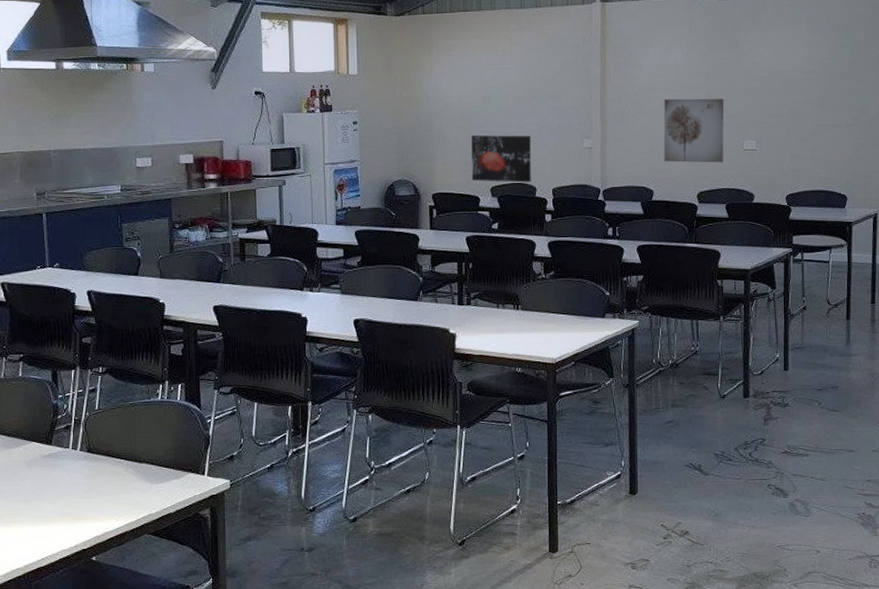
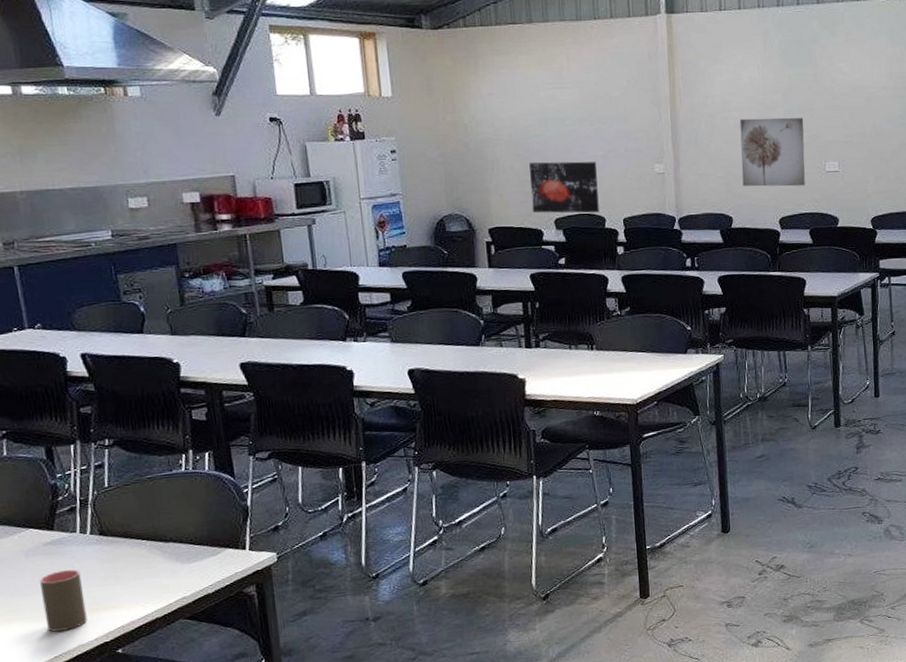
cup: none [36,481,71,536] -> present [39,569,88,632]

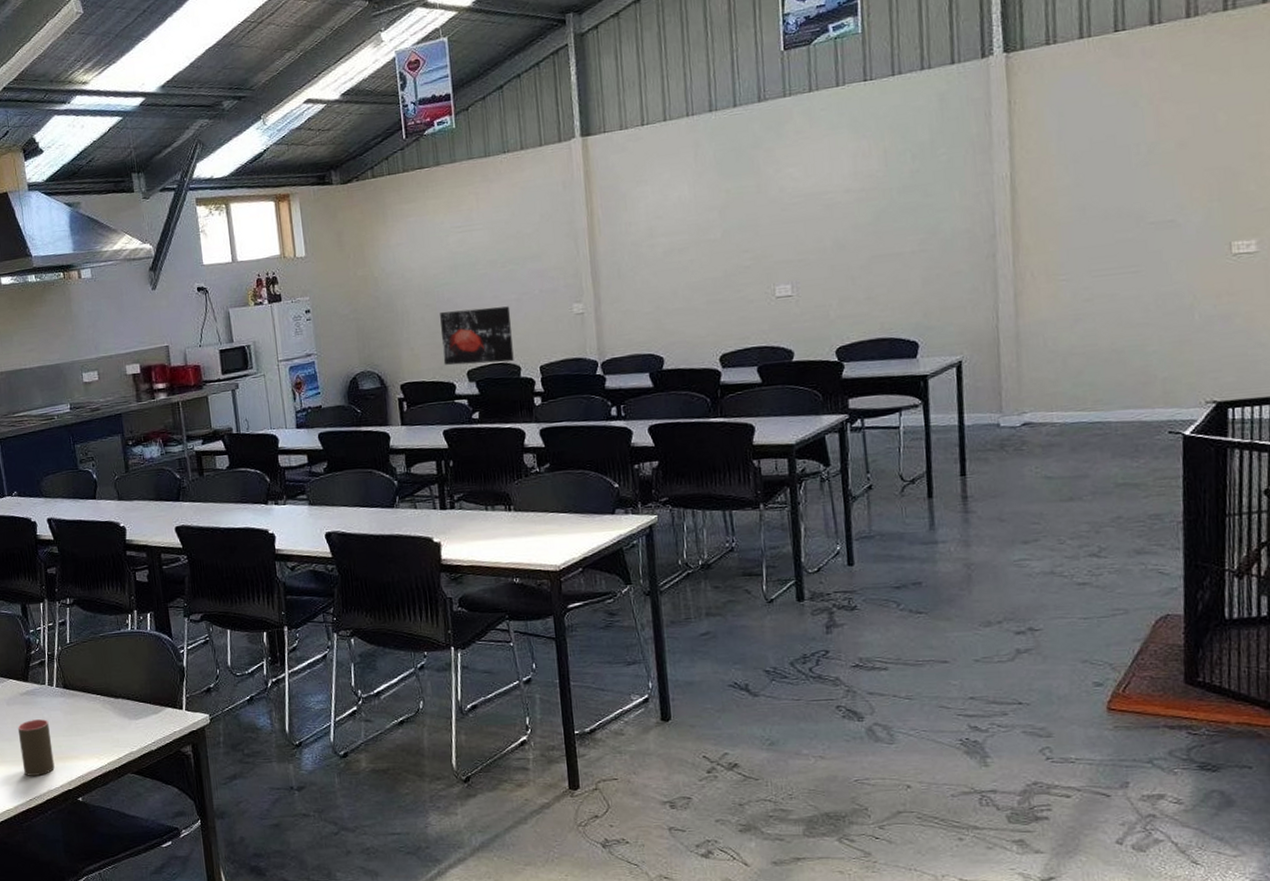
wall art: present [740,118,805,187] -> none [669,237,750,322]

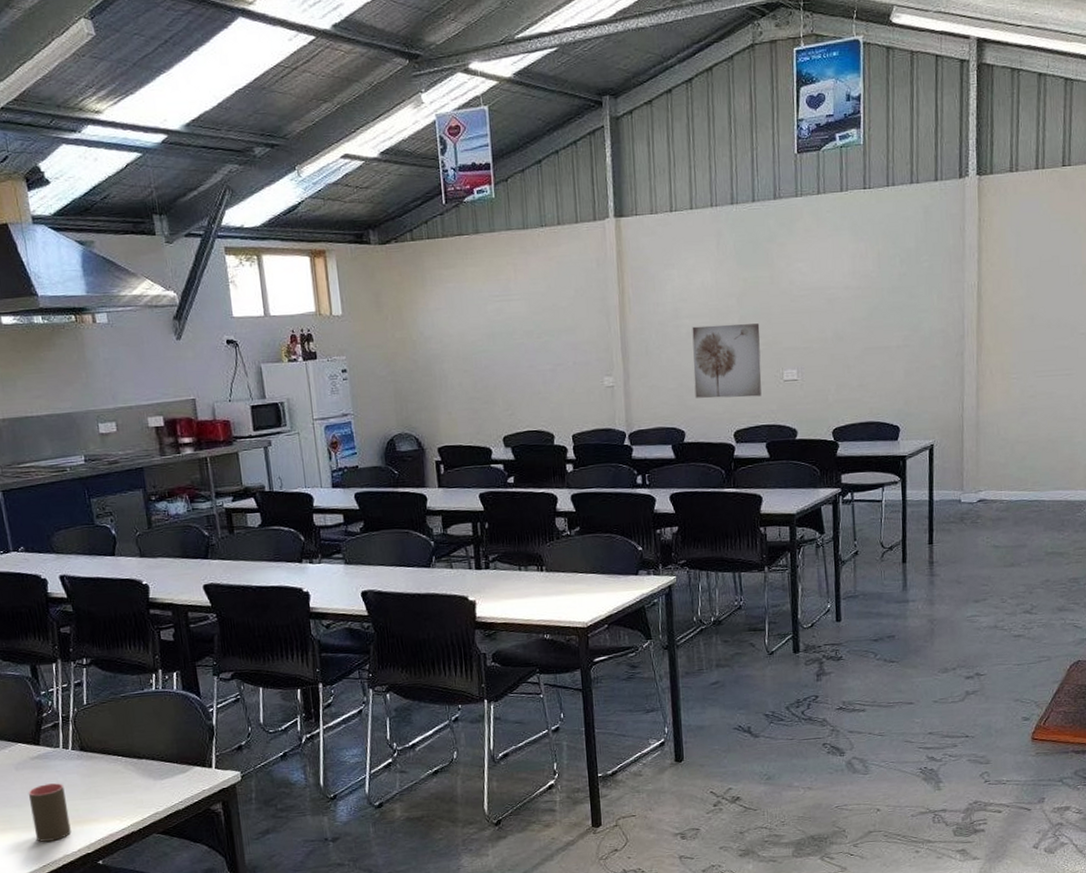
wall art: present [440,306,514,365] -> none [477,376,548,431]
wall art: none [669,237,750,322] -> present [692,323,762,399]

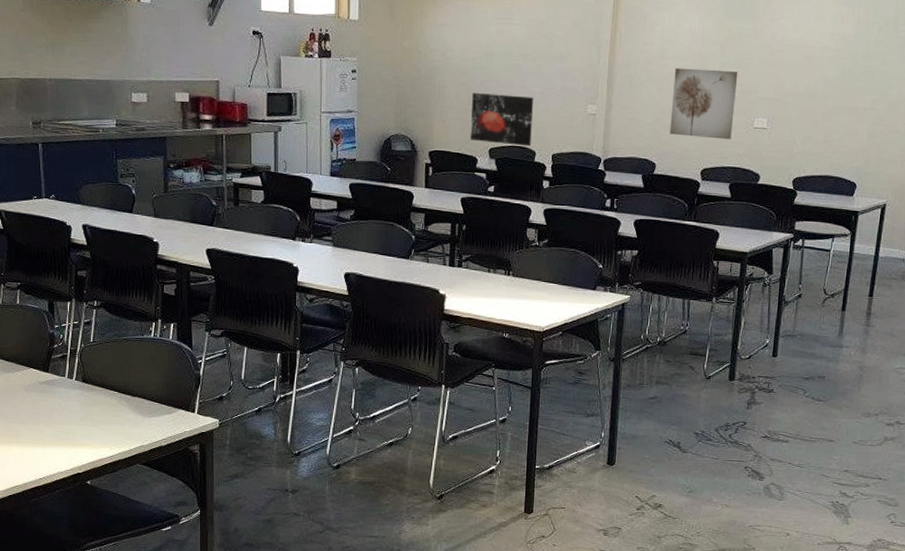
cup: present [28,783,71,842] -> none [33,407,67,458]
wall art: none [477,376,548,431] -> present [470,92,534,147]

